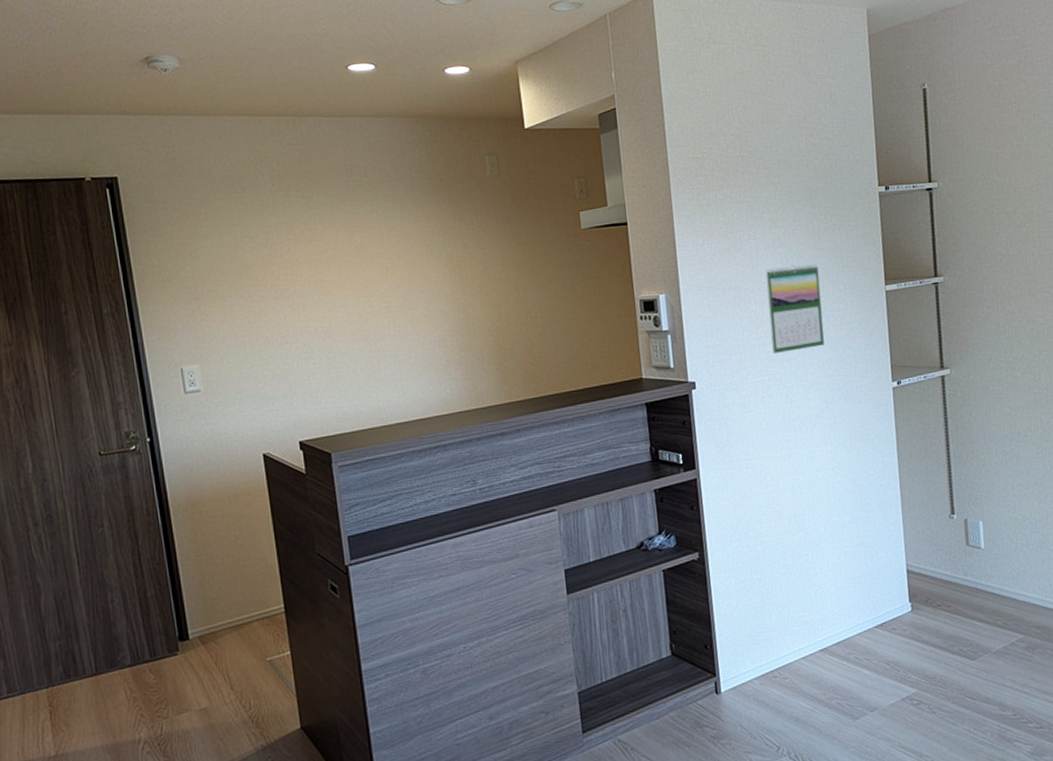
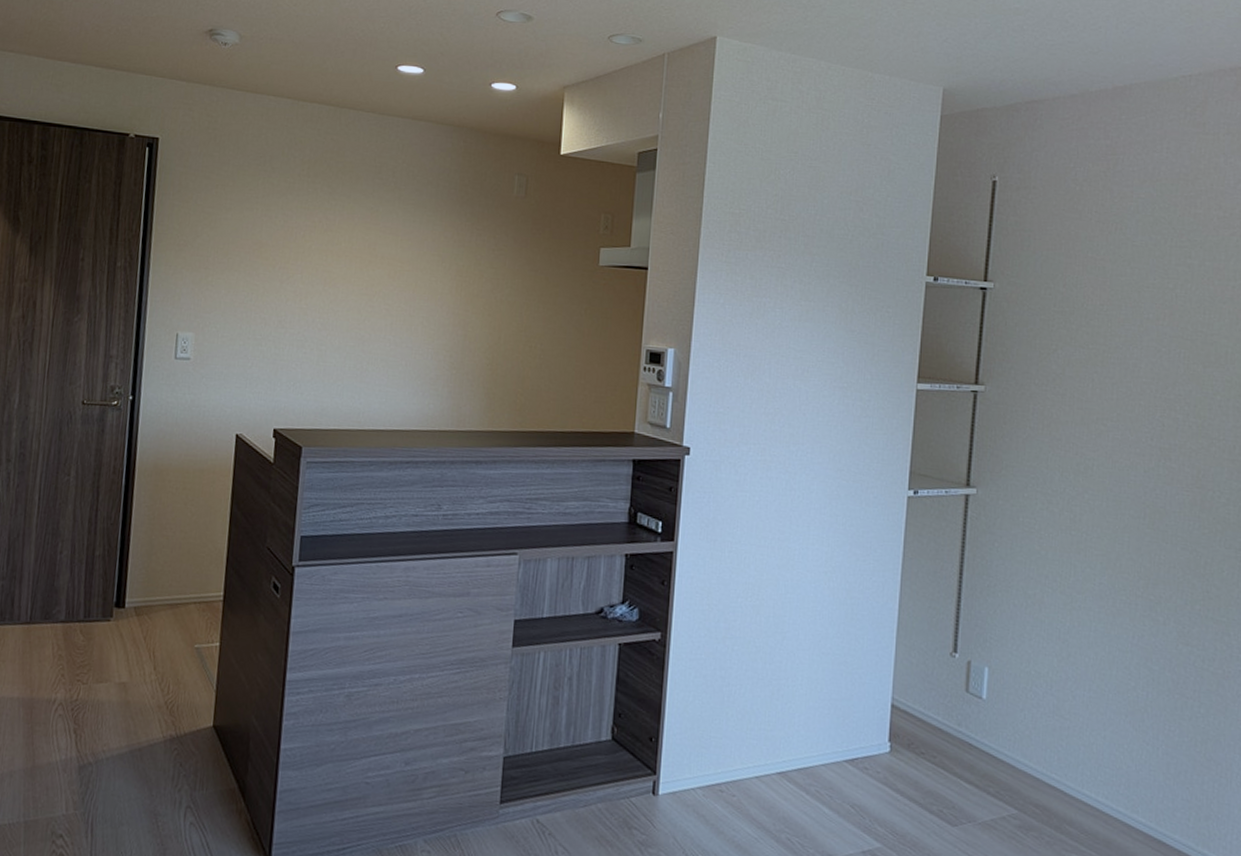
calendar: present [765,264,824,354] -> none [780,342,845,436]

